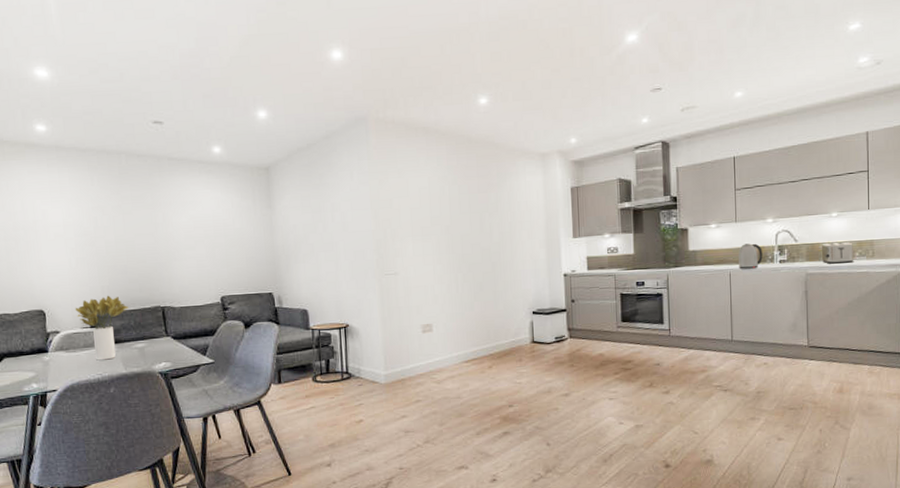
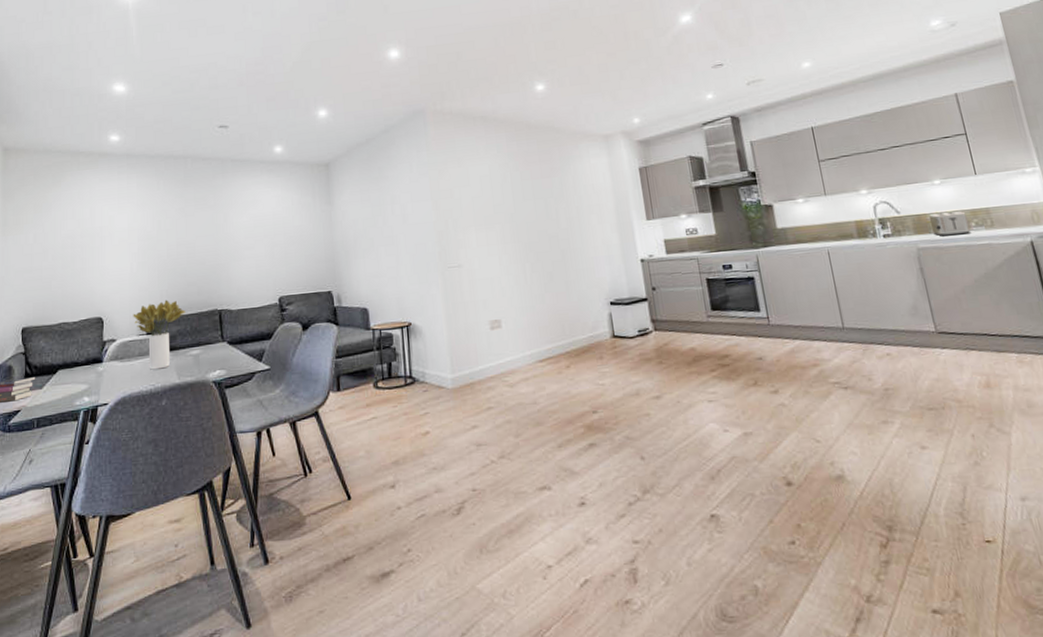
kettle: present [738,243,763,270] -> none [833,217,864,247]

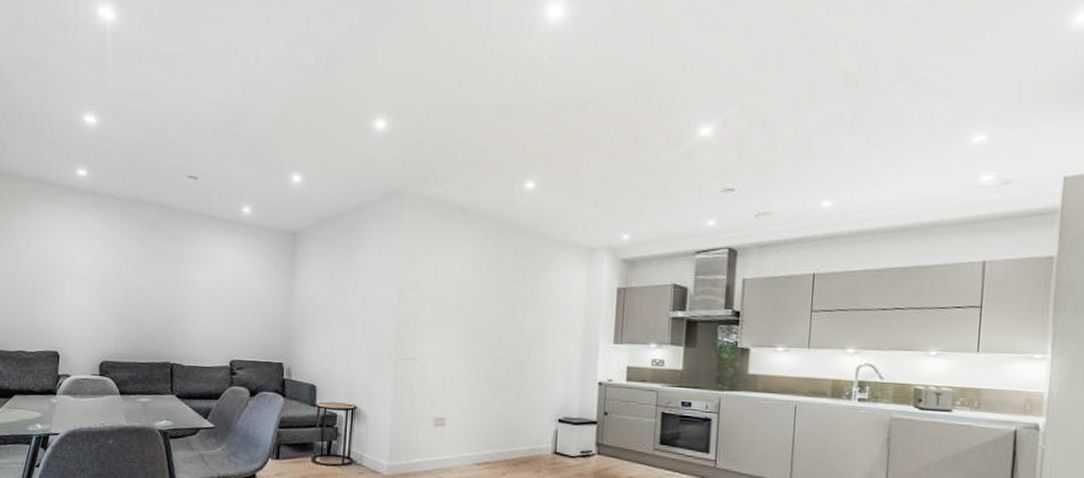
flower bouquet: present [133,299,186,370] -> none [88,345,139,410]

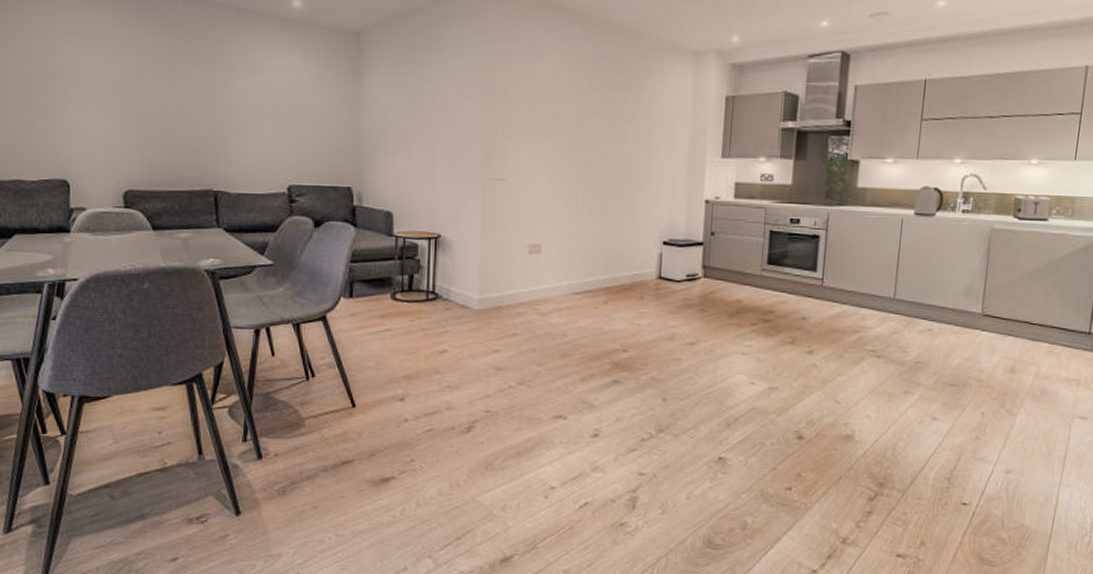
kettle: none [807,374,838,404] -> present [913,186,944,217]

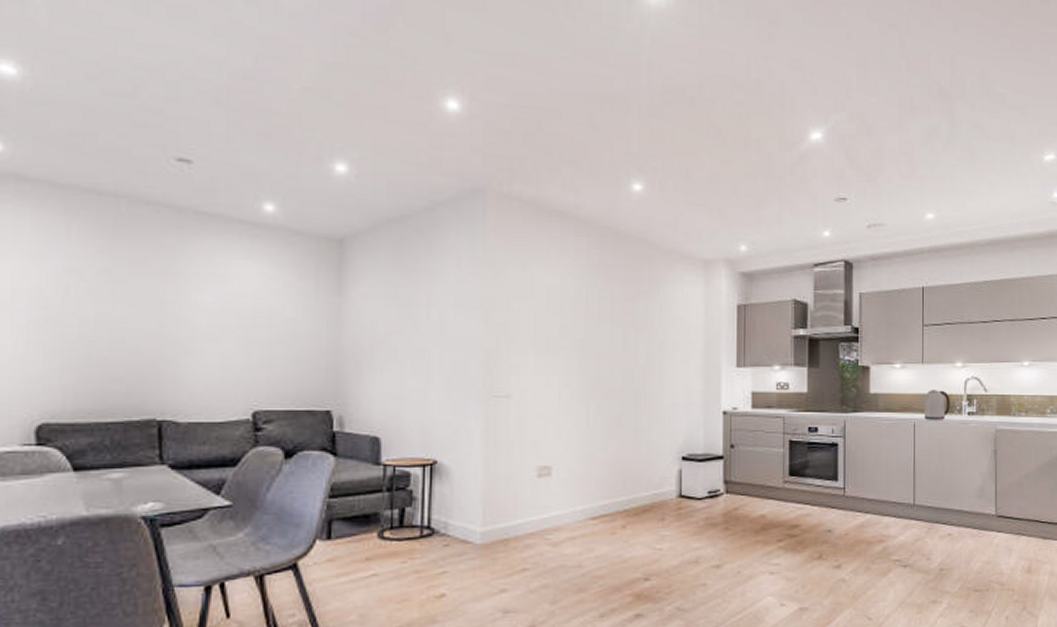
toaster: present [1012,194,1051,221] -> none [1012,395,1044,420]

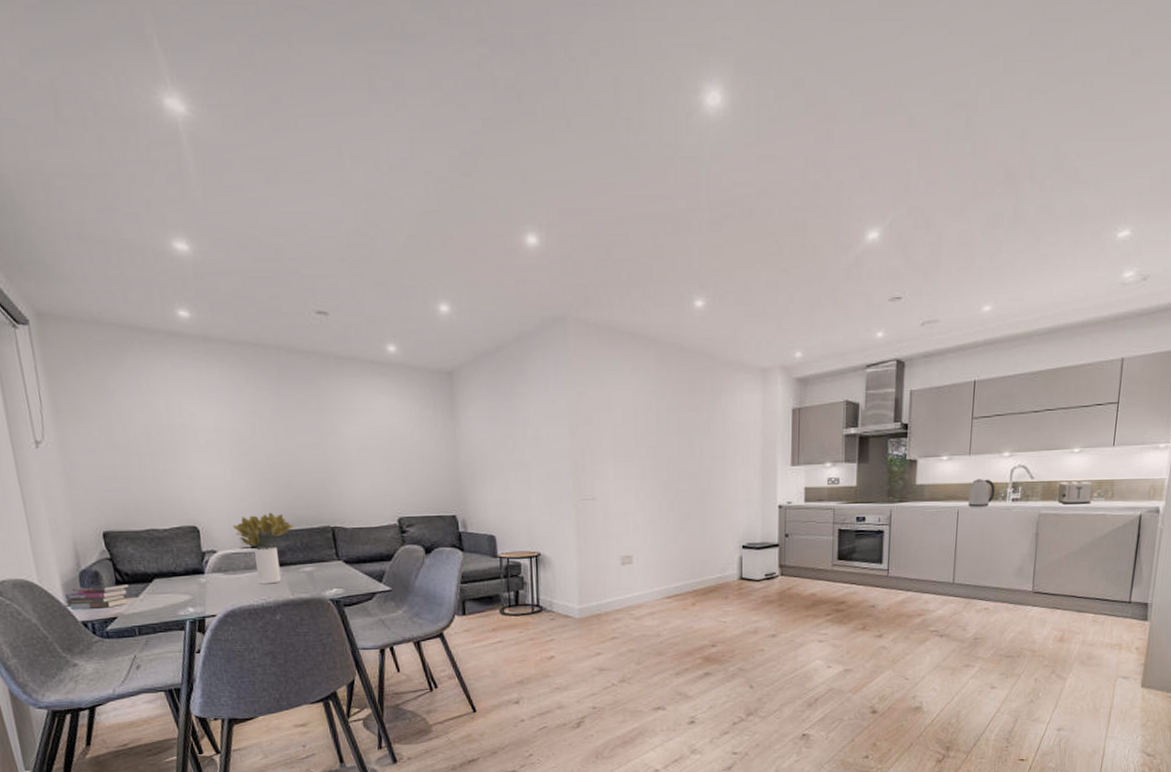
flower bouquet: none [14,398,104,495] -> present [233,512,294,584]
toaster: none [1012,395,1044,420] -> present [1057,480,1093,504]

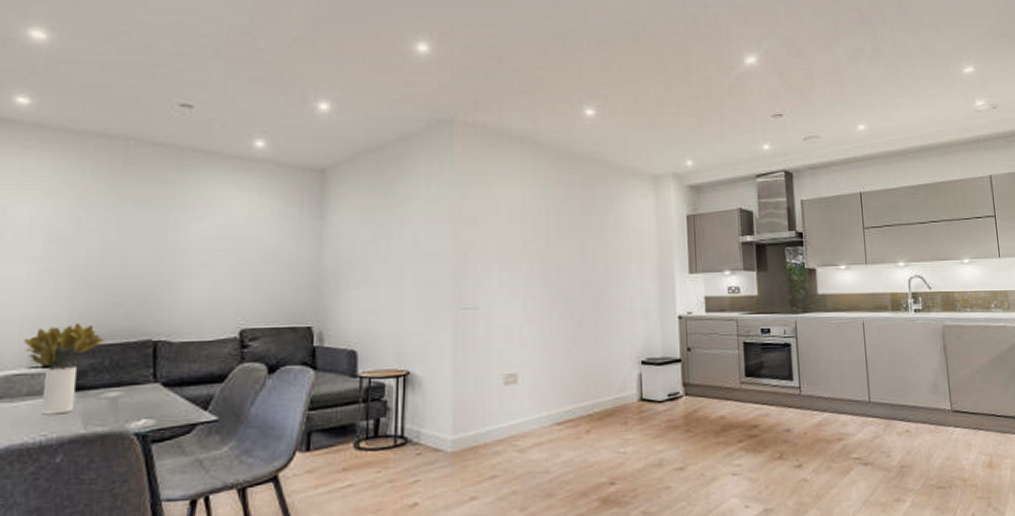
kettle: present [968,479,995,507] -> none [871,289,897,318]
toaster: present [1057,480,1093,504] -> none [955,291,990,316]

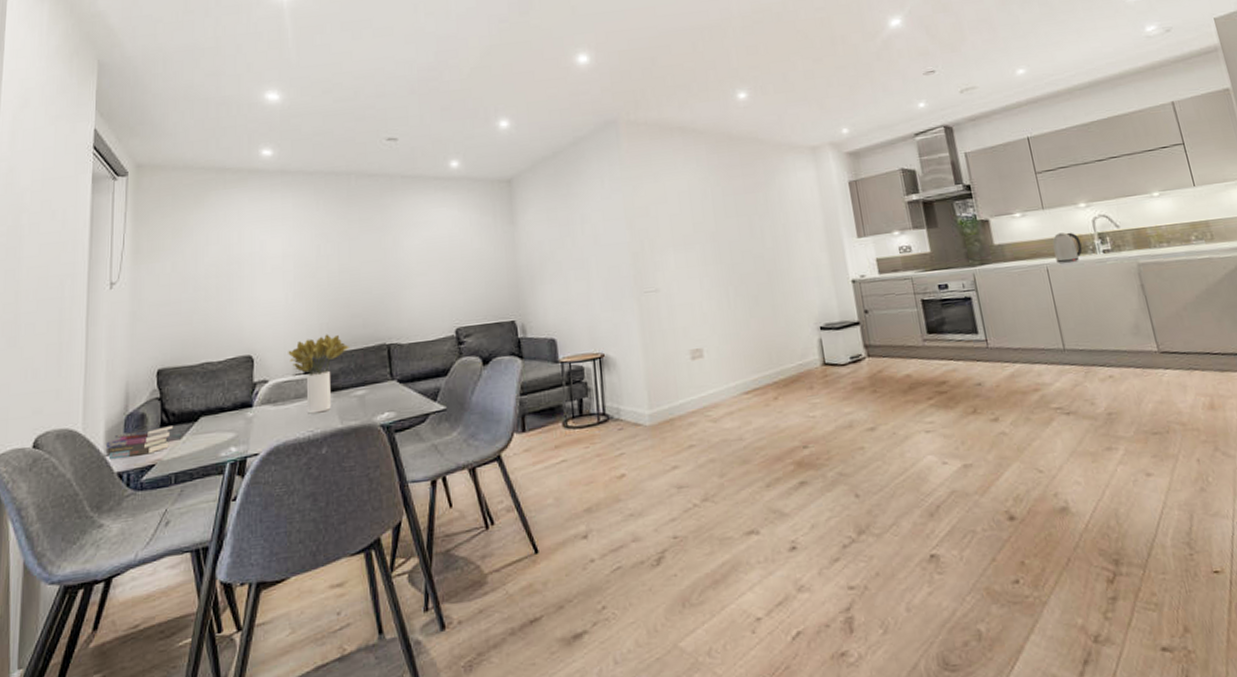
kettle: none [871,289,897,318] -> present [1052,232,1083,264]

